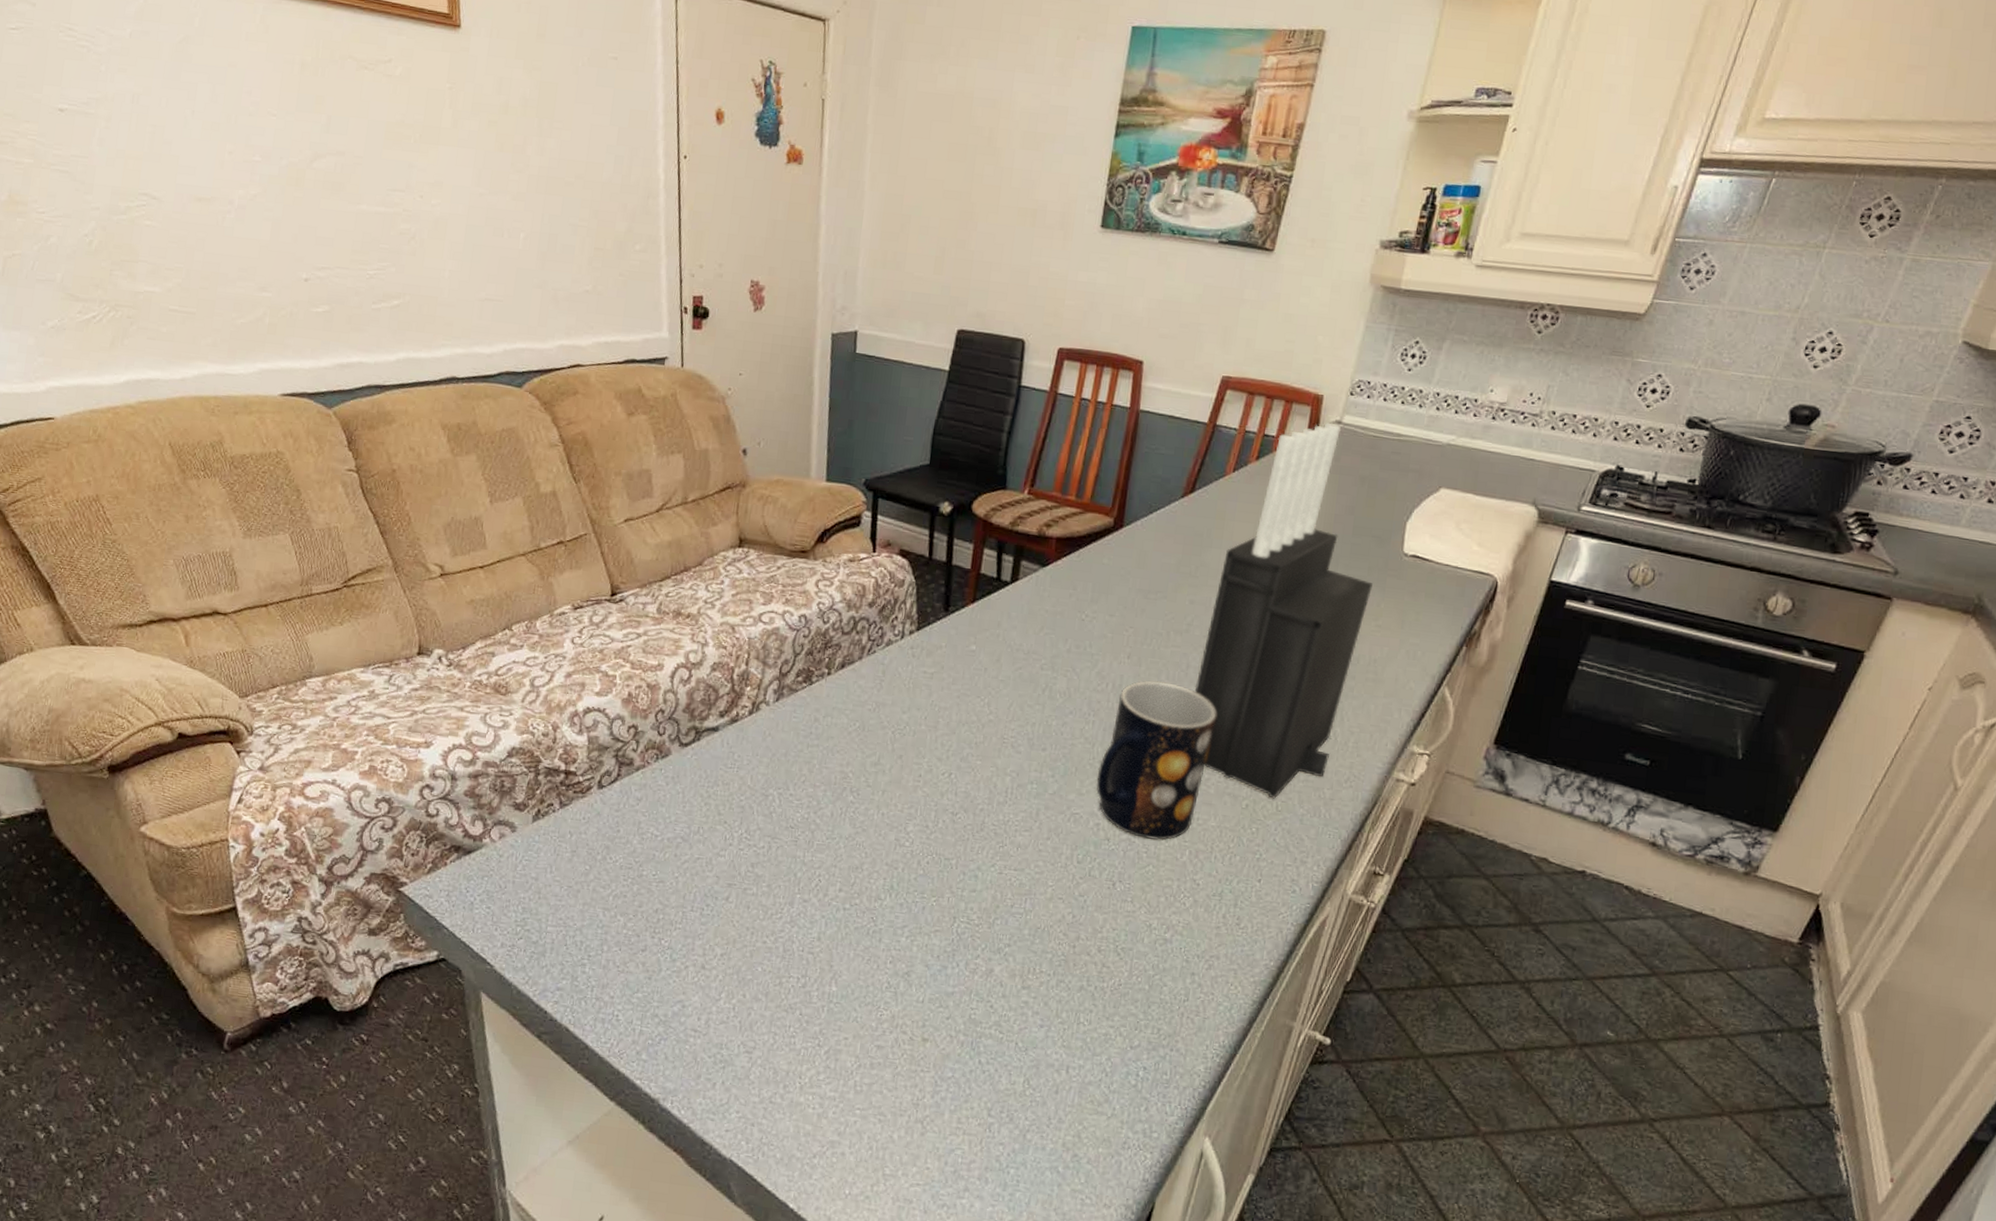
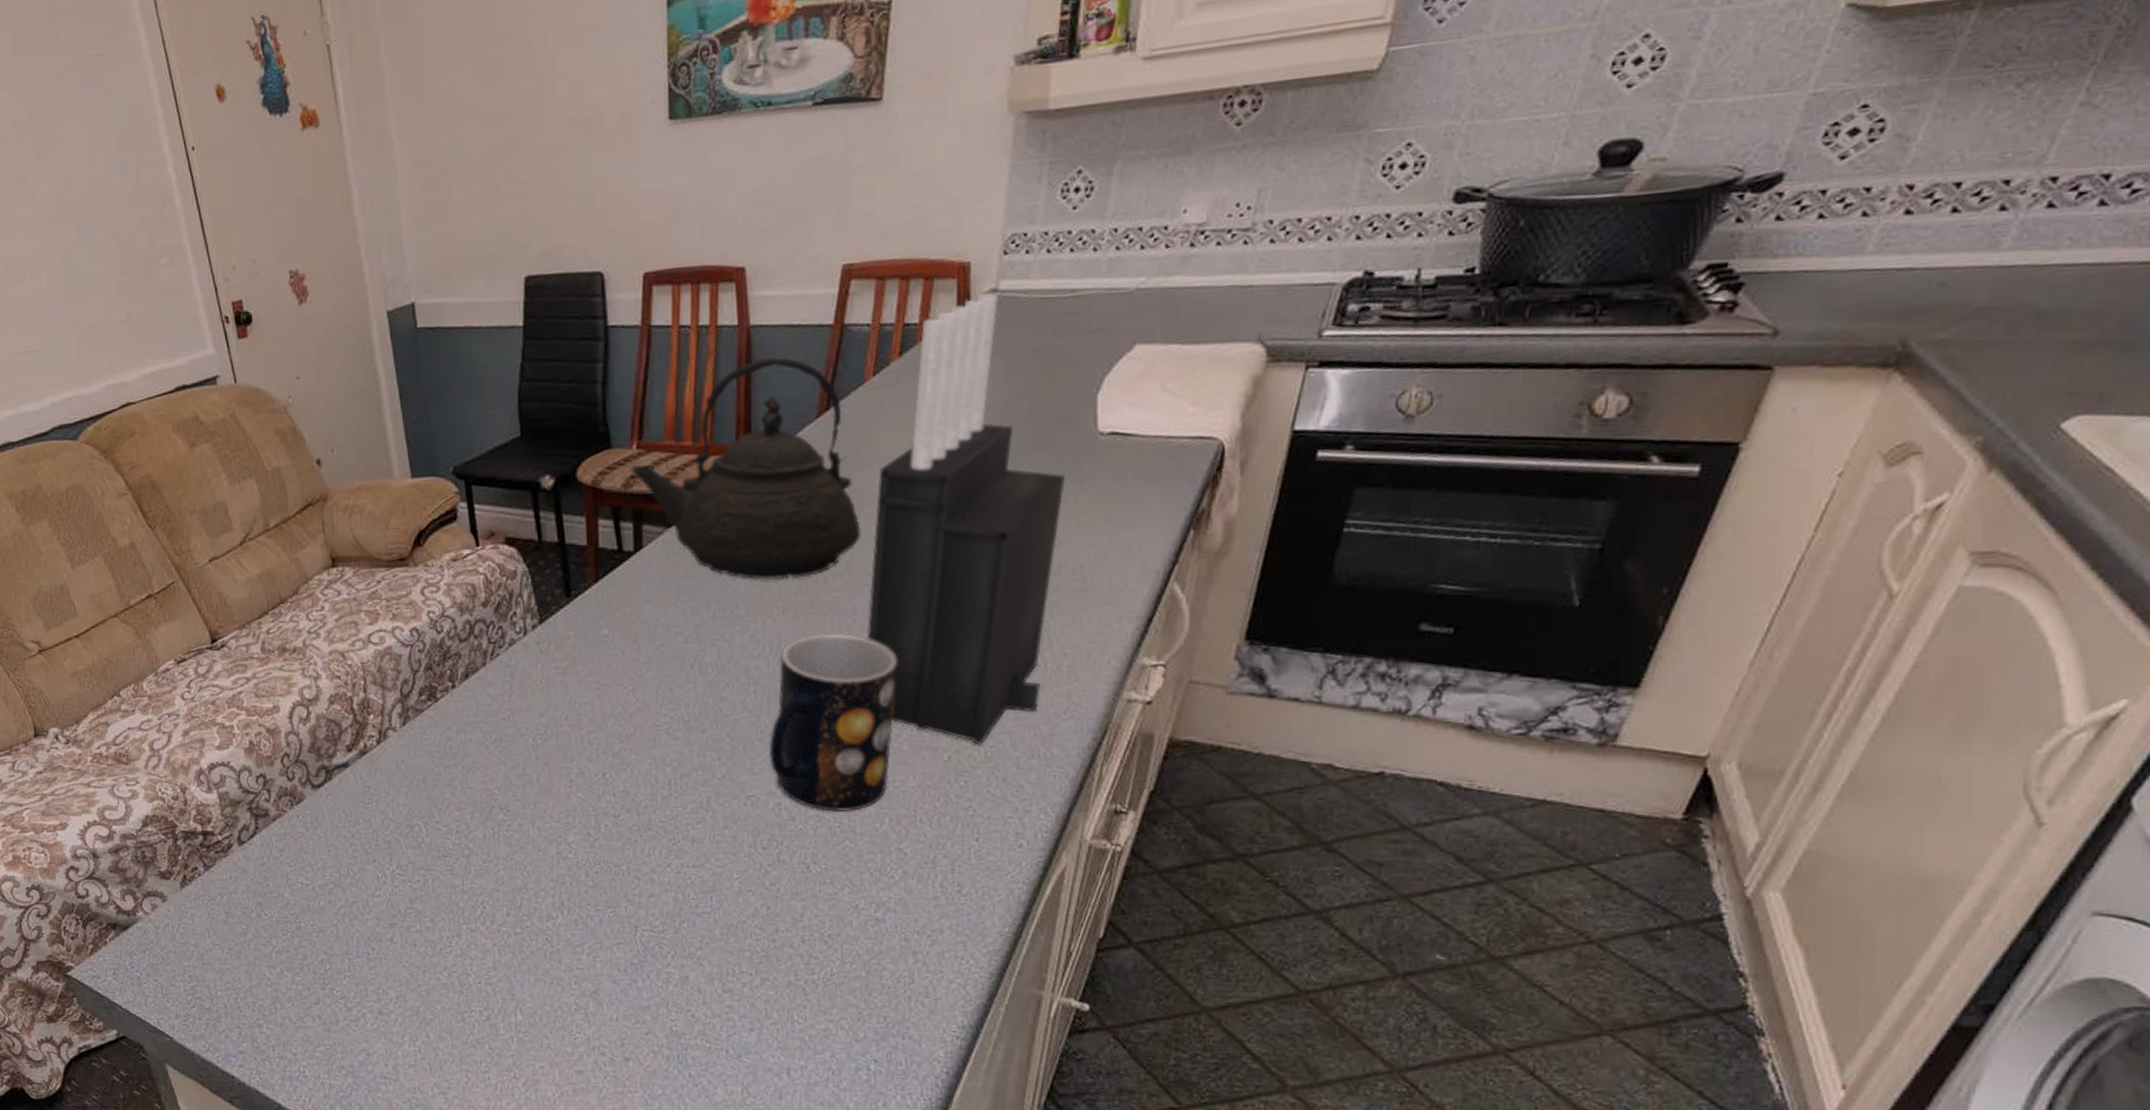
teakettle: none [1018,439,1204,630] -> present [629,357,861,580]

